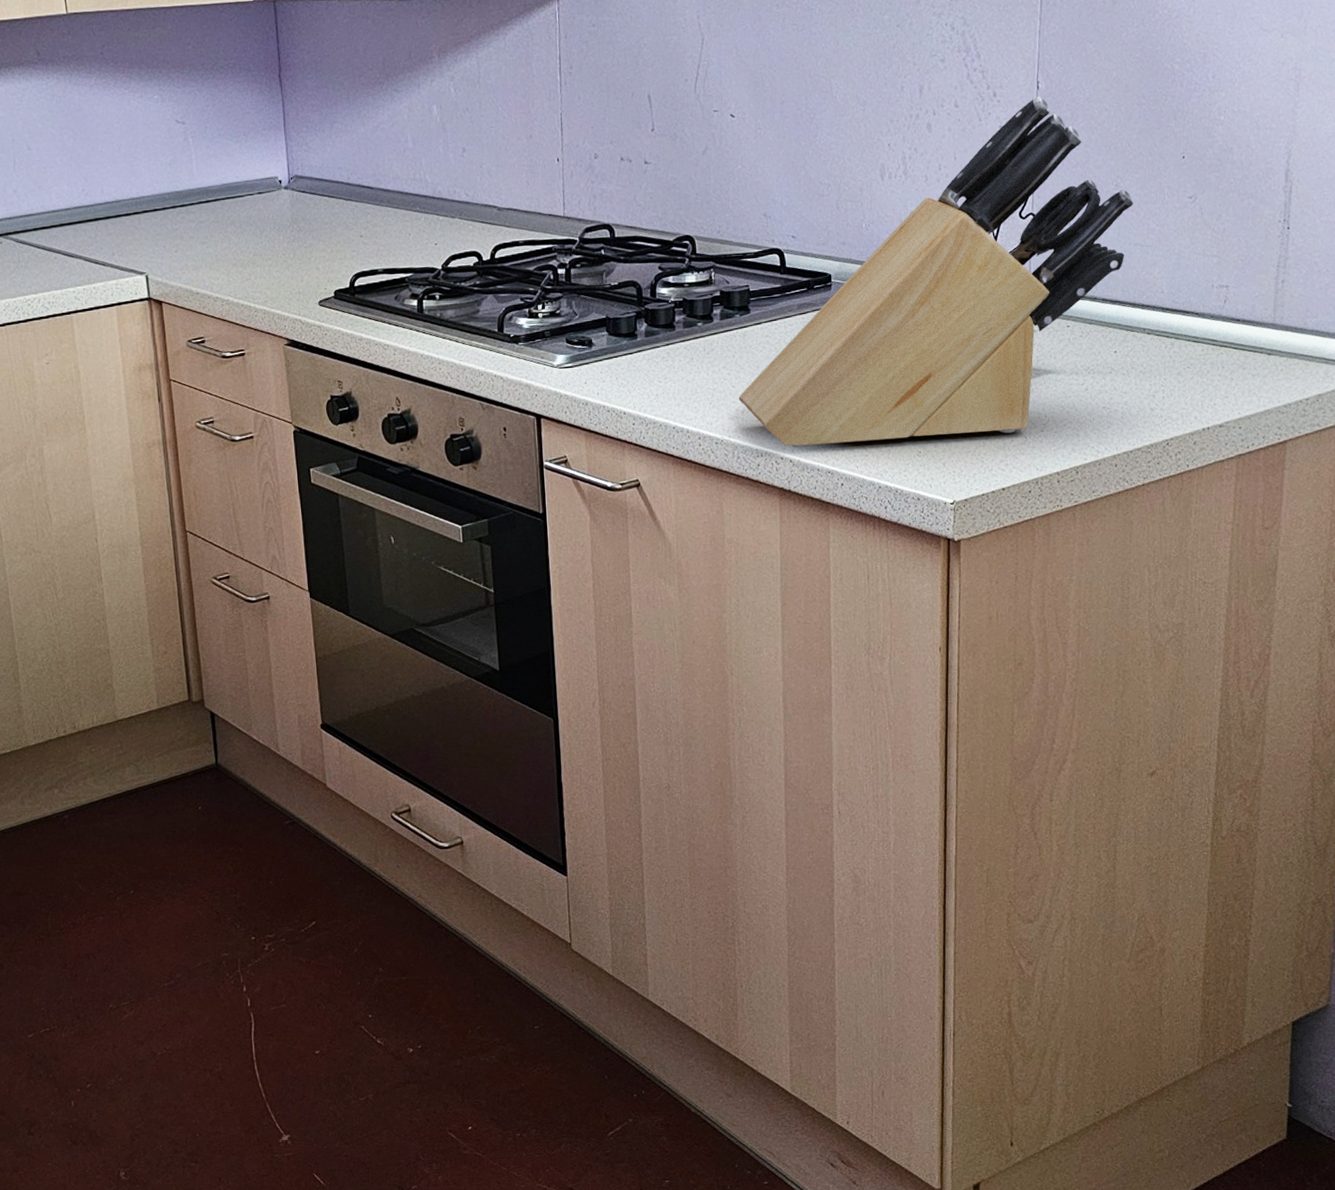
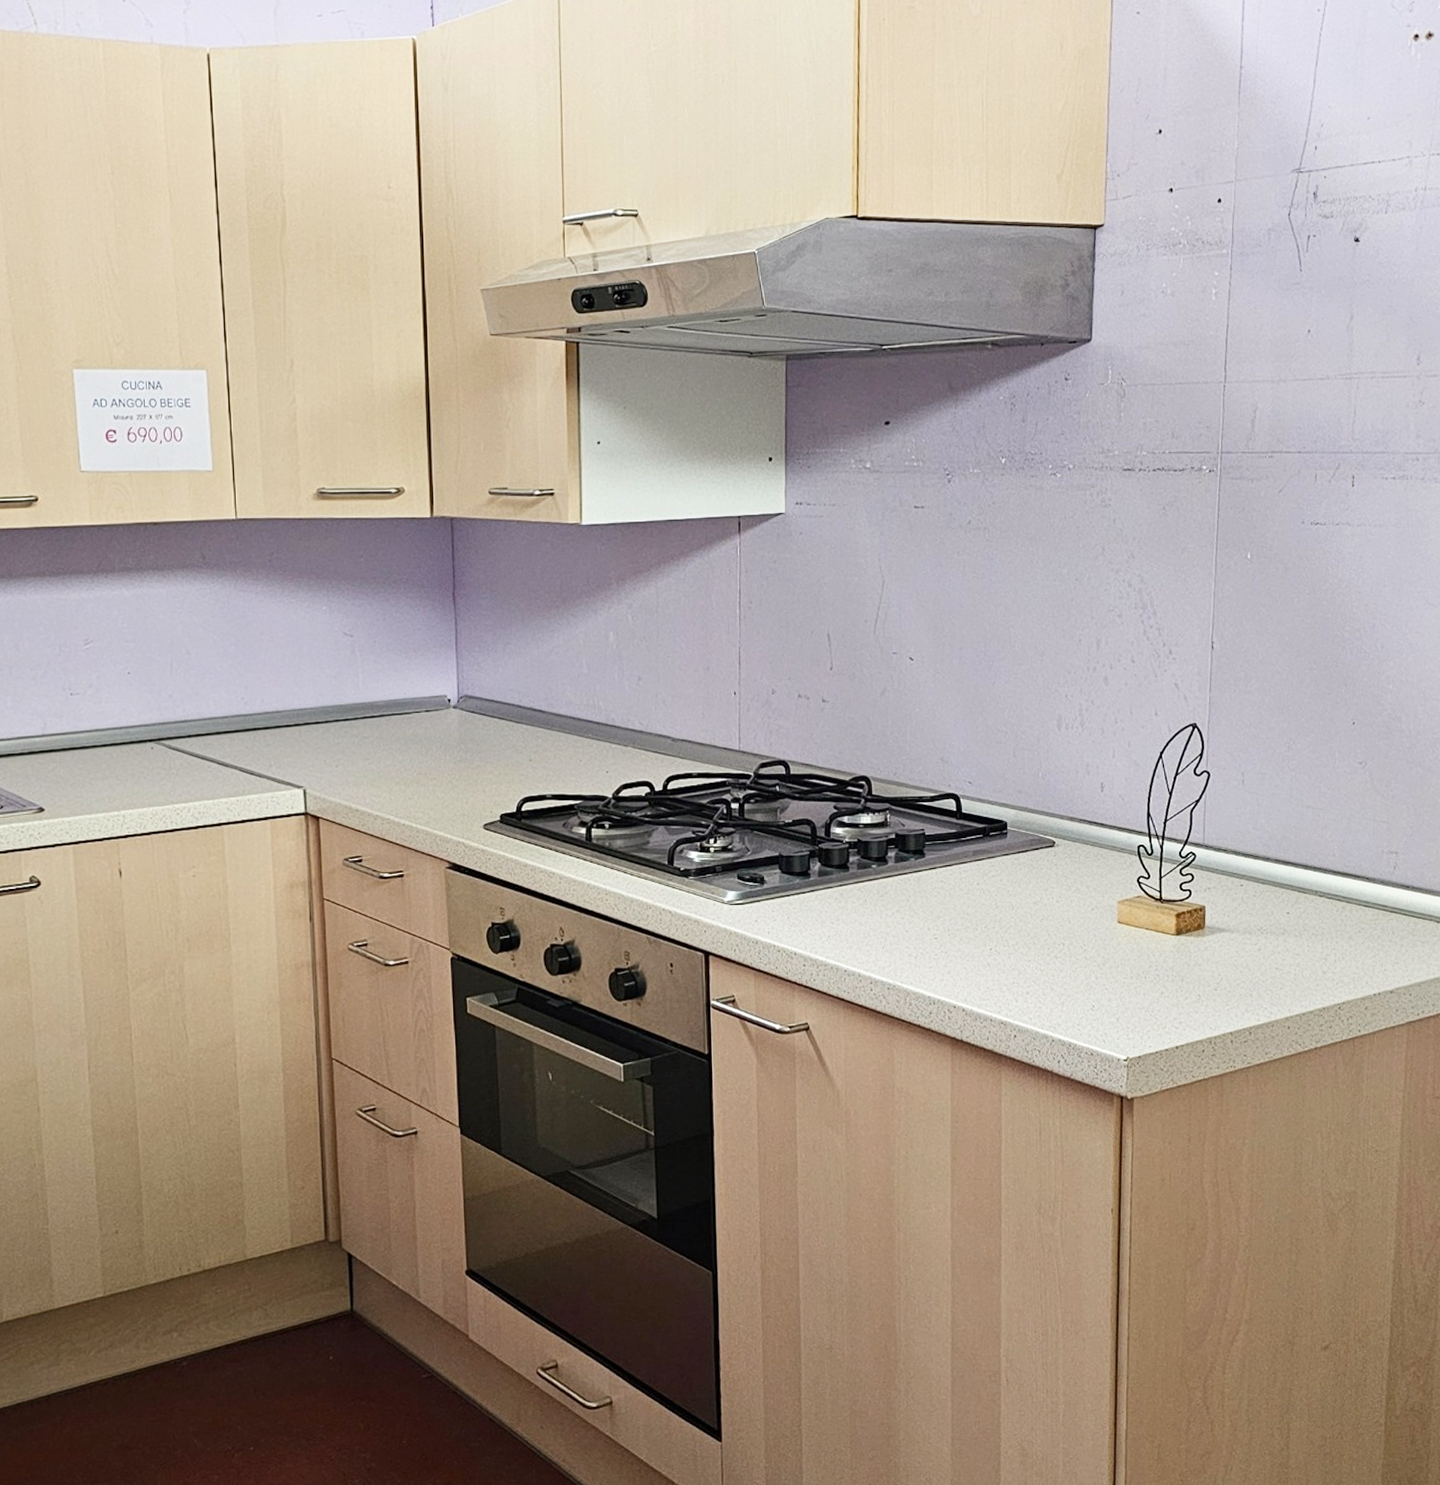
knife block: present [738,96,1134,448] -> none [911,656,1306,997]

